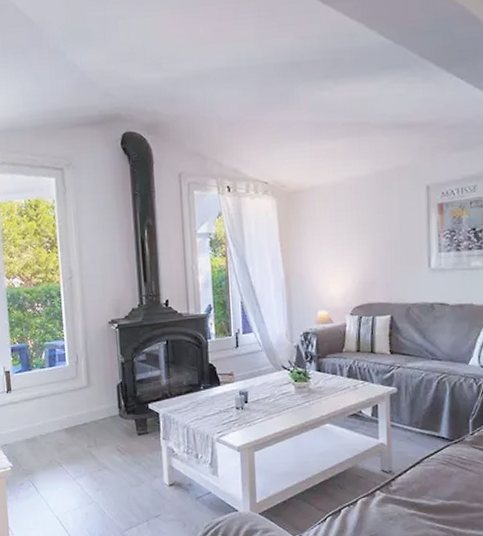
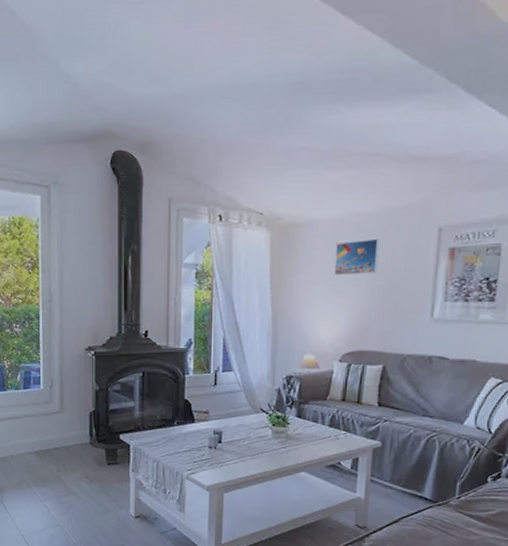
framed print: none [337,199,377,236] -> present [334,238,380,276]

